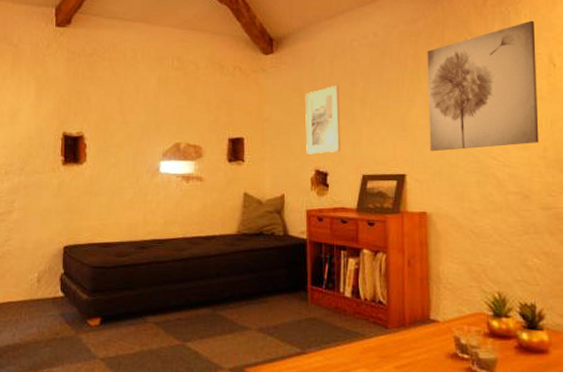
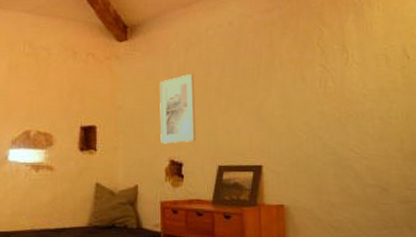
wall art: present [427,20,539,152] -> none [282,13,395,143]

